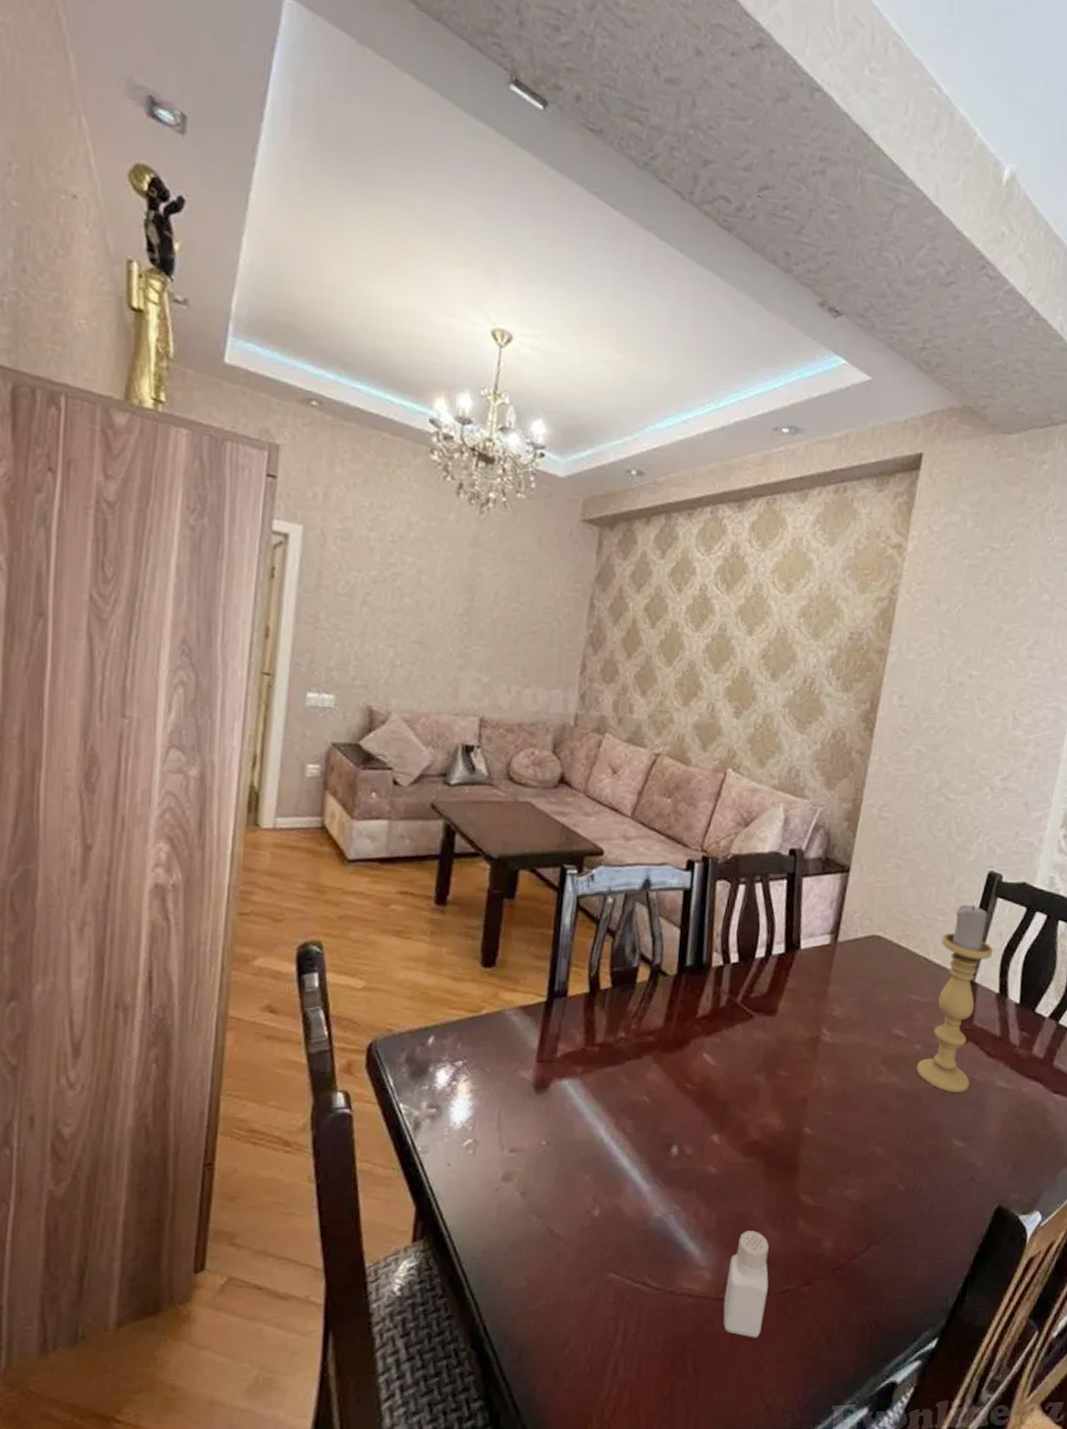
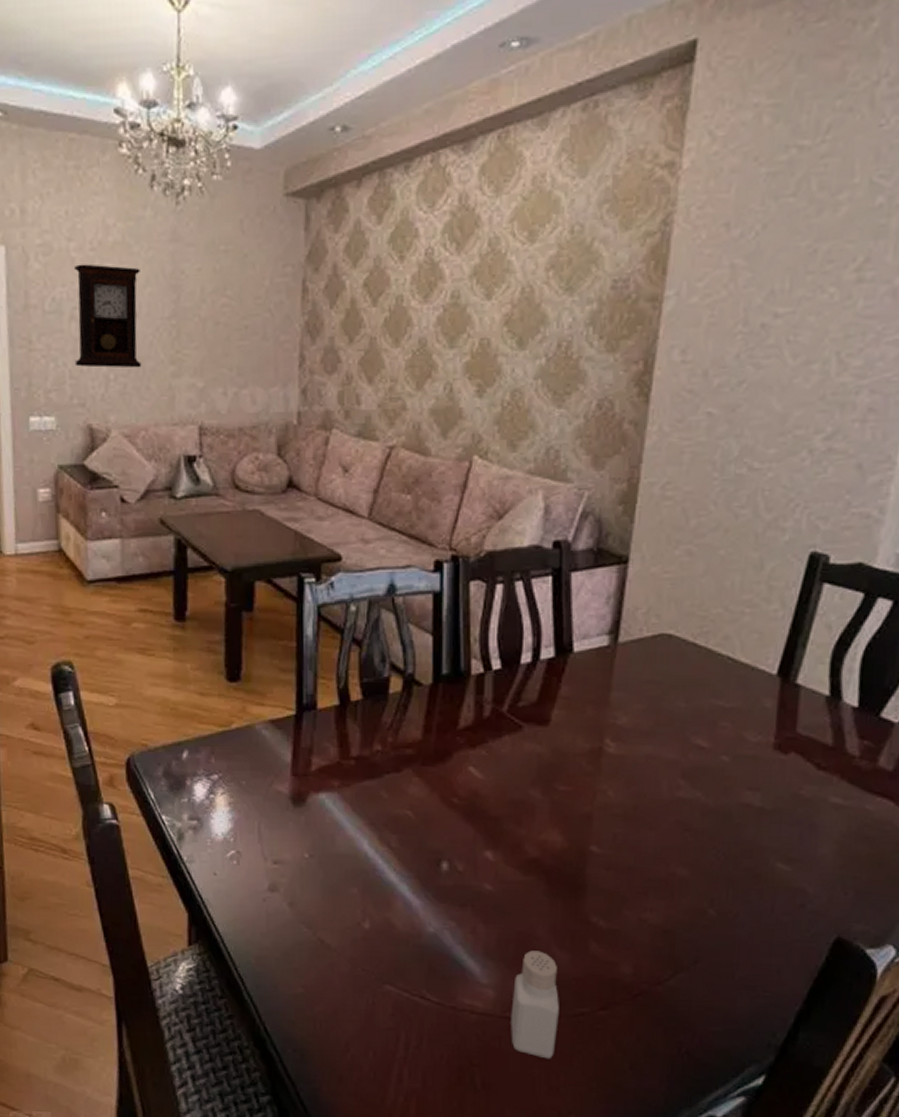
pendulum clock: none [361,553,438,658] -> present [73,264,142,368]
candle holder: present [916,904,993,1092] -> none [724,592,820,810]

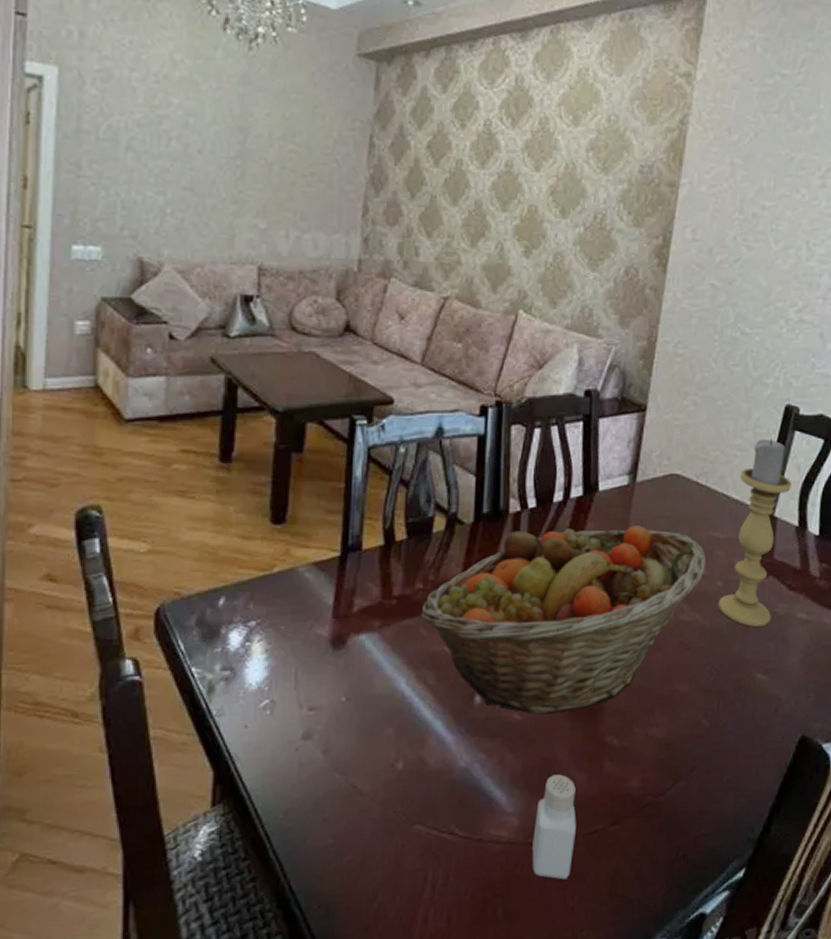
pendulum clock: present [73,264,142,368] -> none [128,95,207,205]
fruit basket: none [381,691,709,888] -> present [421,525,707,715]
candle holder: none [724,592,820,810] -> present [718,438,792,627]

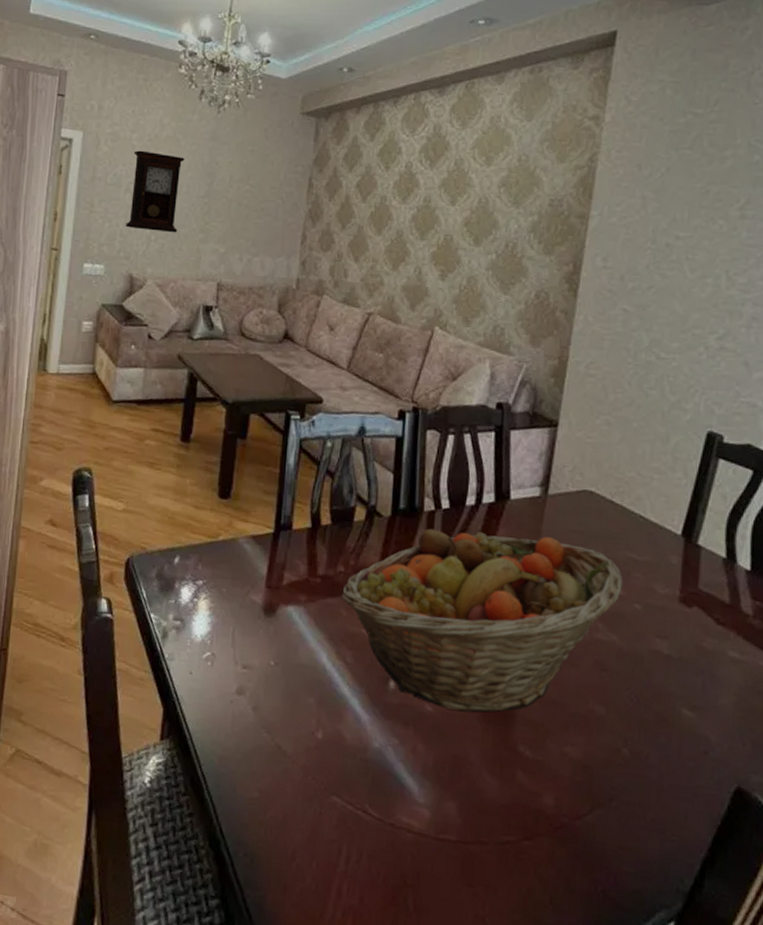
pendulum clock: none [128,95,207,205] -> present [125,150,185,233]
pepper shaker: present [532,774,577,880] -> none [442,774,488,886]
candle holder: present [718,438,792,627] -> none [636,464,717,659]

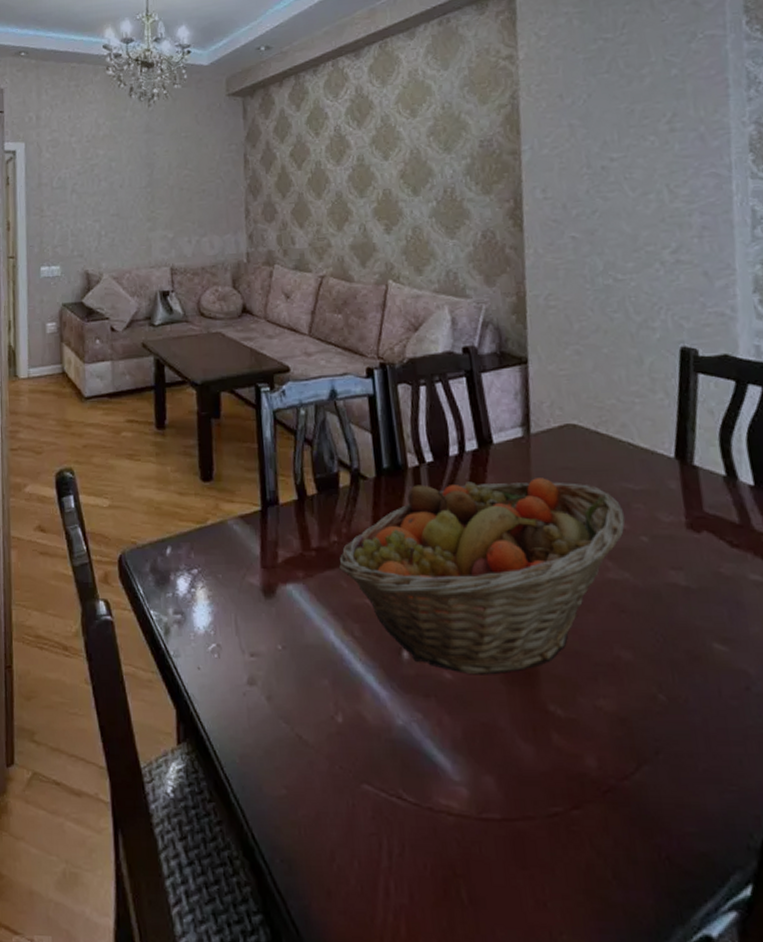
pendulum clock: present [125,150,185,233] -> none [74,151,126,227]

